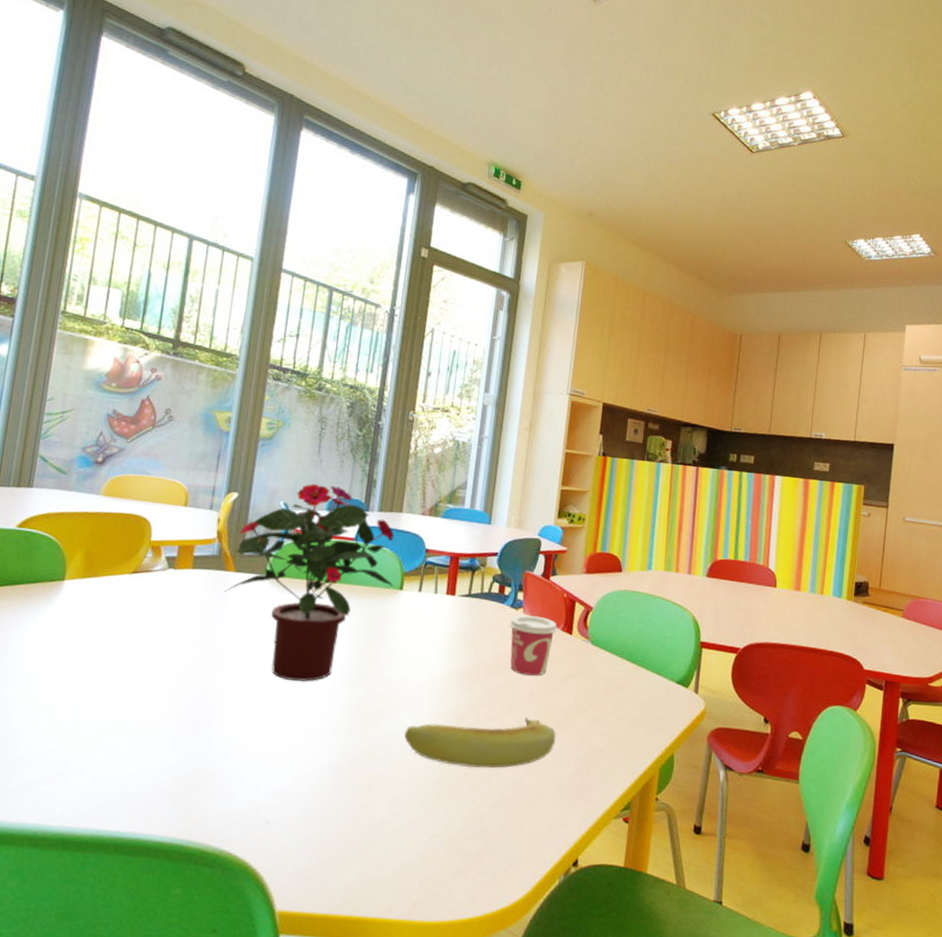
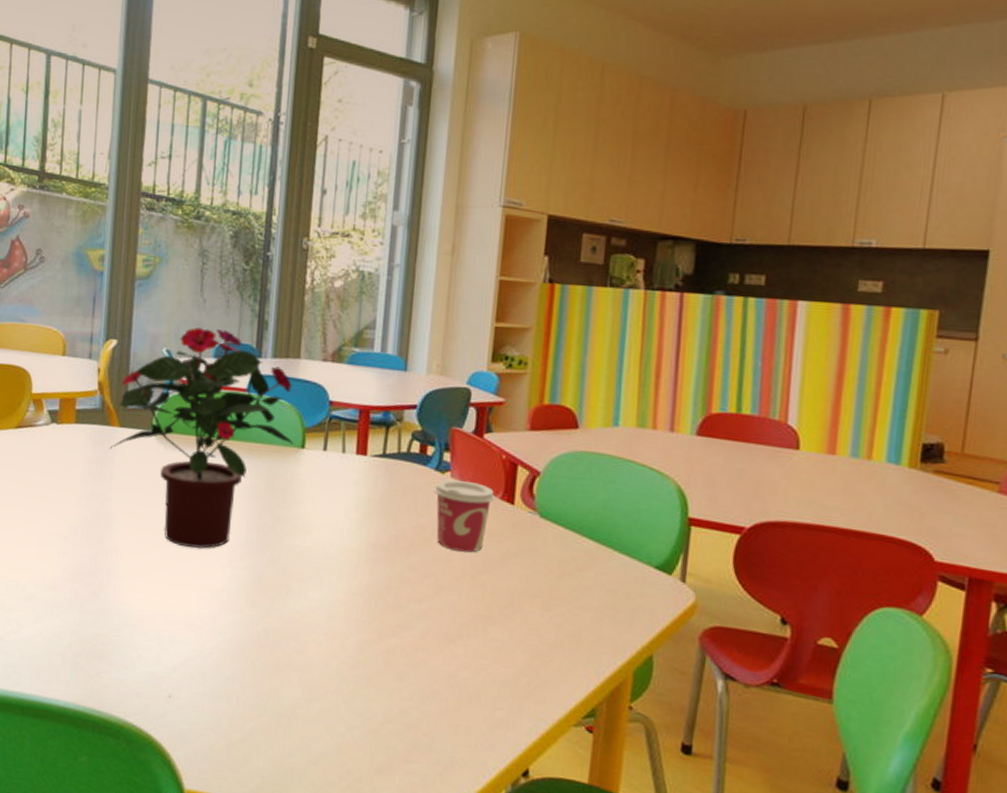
banana: present [404,718,556,768] -> none [314,601,497,657]

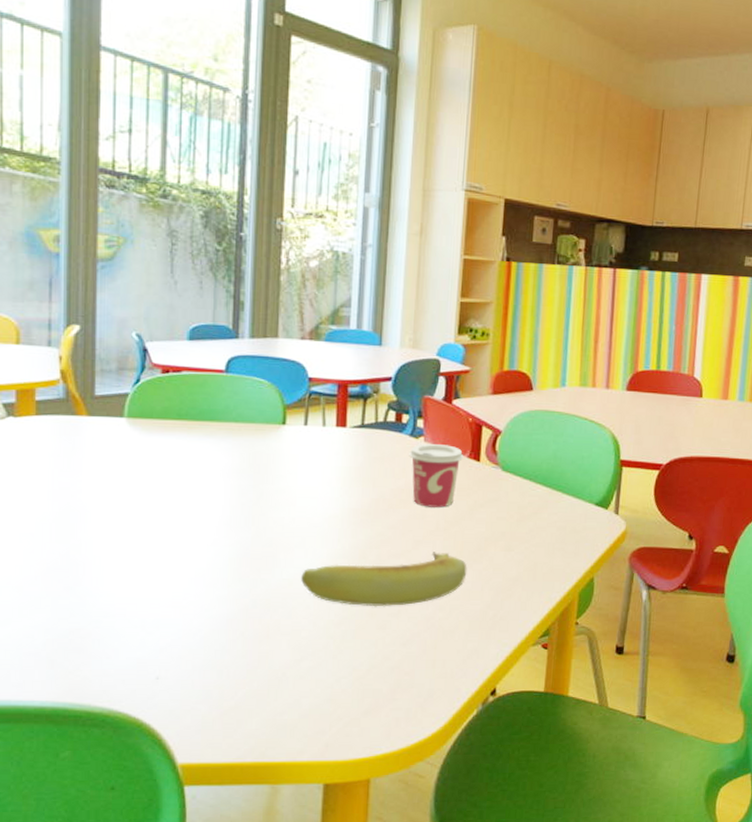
potted flower: present [109,327,295,549] -> none [77,310,276,530]
banana: none [314,601,497,657] -> present [301,552,467,607]

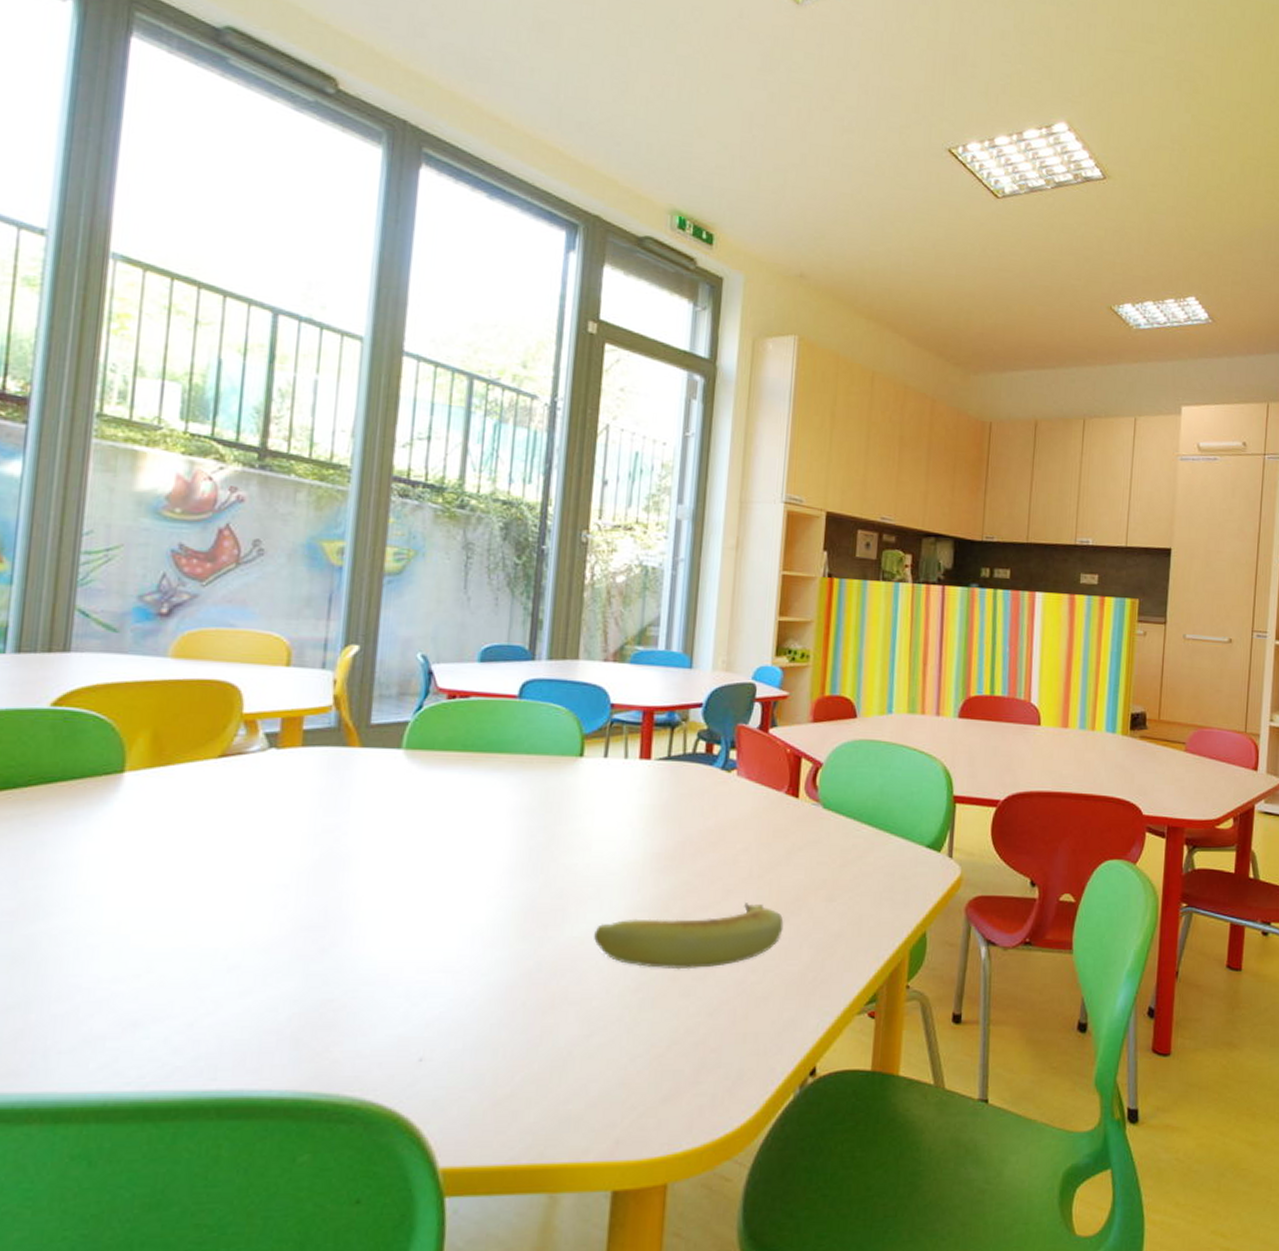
cup: present [409,443,464,508] -> none [720,777,781,851]

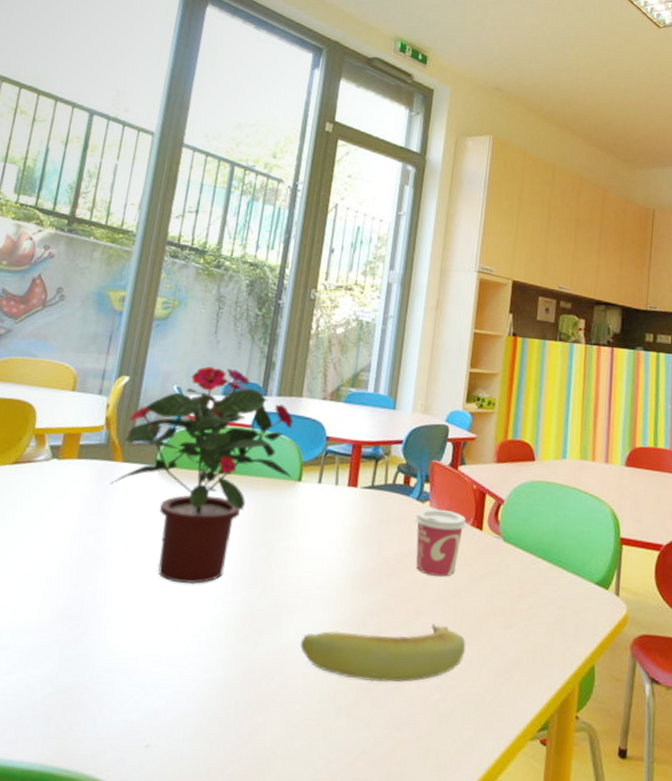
potted flower: none [346,629,573,880] -> present [110,366,294,584]
cup: none [720,777,781,851] -> present [414,508,467,577]

